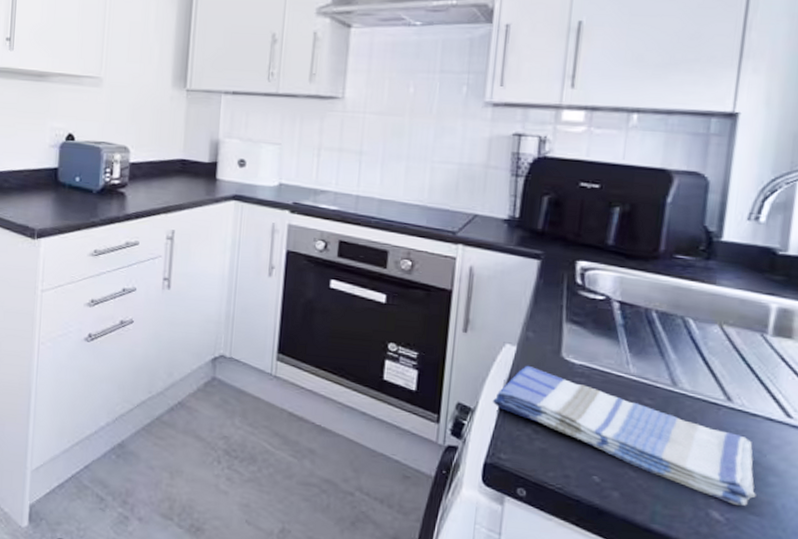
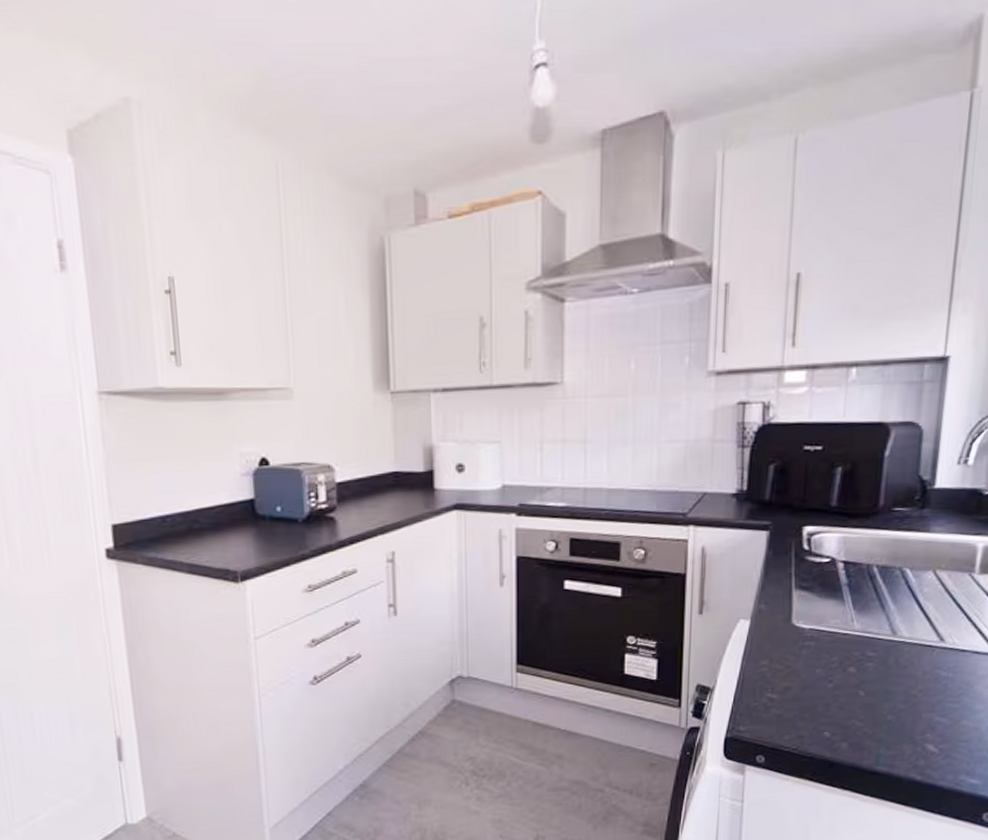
dish towel: present [492,365,756,506] -> none [729,637,965,736]

